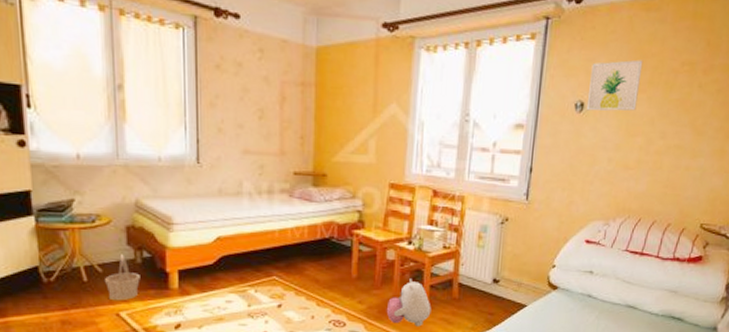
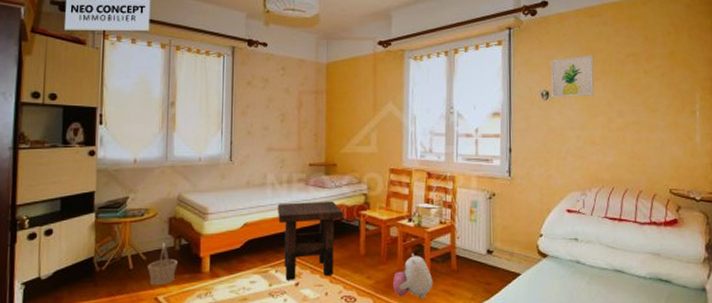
side table: none [255,216,334,302] -> present [277,201,344,280]

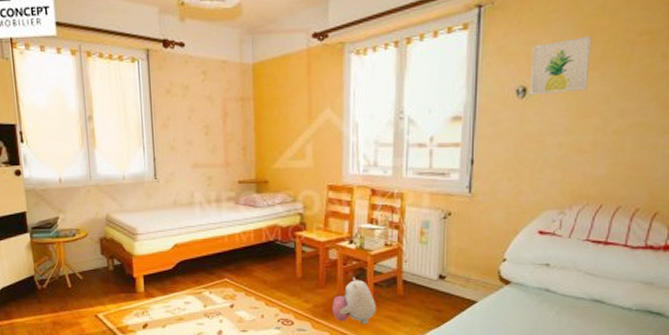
basket: present [146,243,178,285] -> none [84,263,113,303]
side table: present [277,201,344,280] -> none [206,221,278,302]

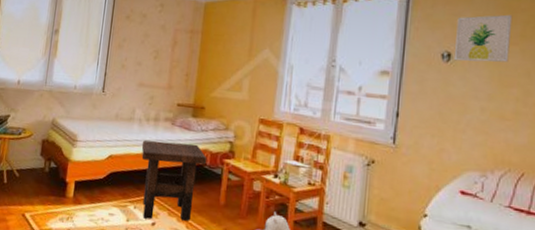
side table: none [206,221,278,302] -> present [141,140,208,221]

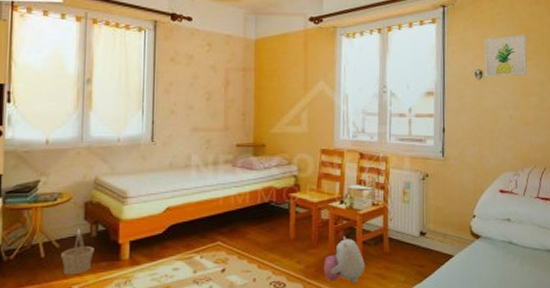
basket: none [18,163,46,203] -> present [60,229,94,274]
side table: present [141,140,208,221] -> none [202,183,273,267]

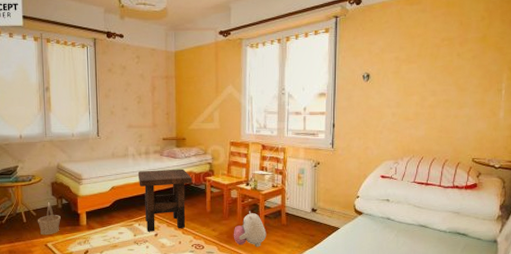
side table: none [202,183,273,267] -> present [137,169,193,232]
wall art: present [484,34,527,78] -> none [371,40,412,80]

